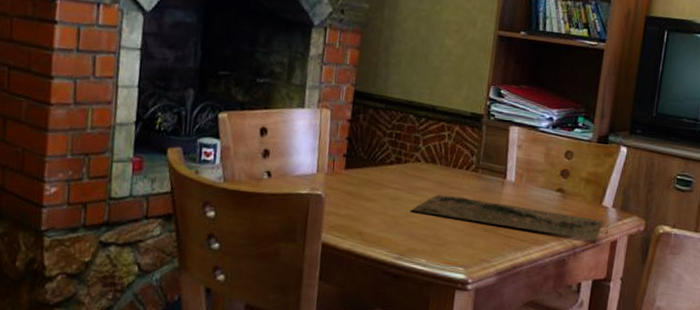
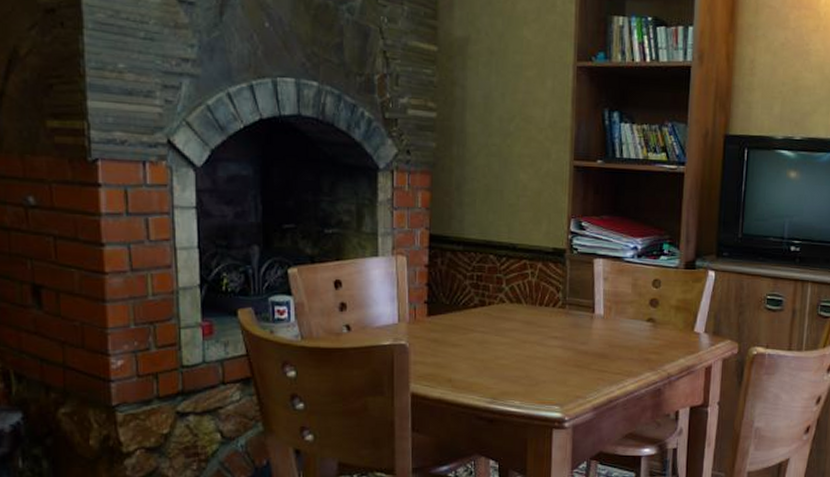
aerial map: present [411,194,611,241] -> none [500,335,705,368]

